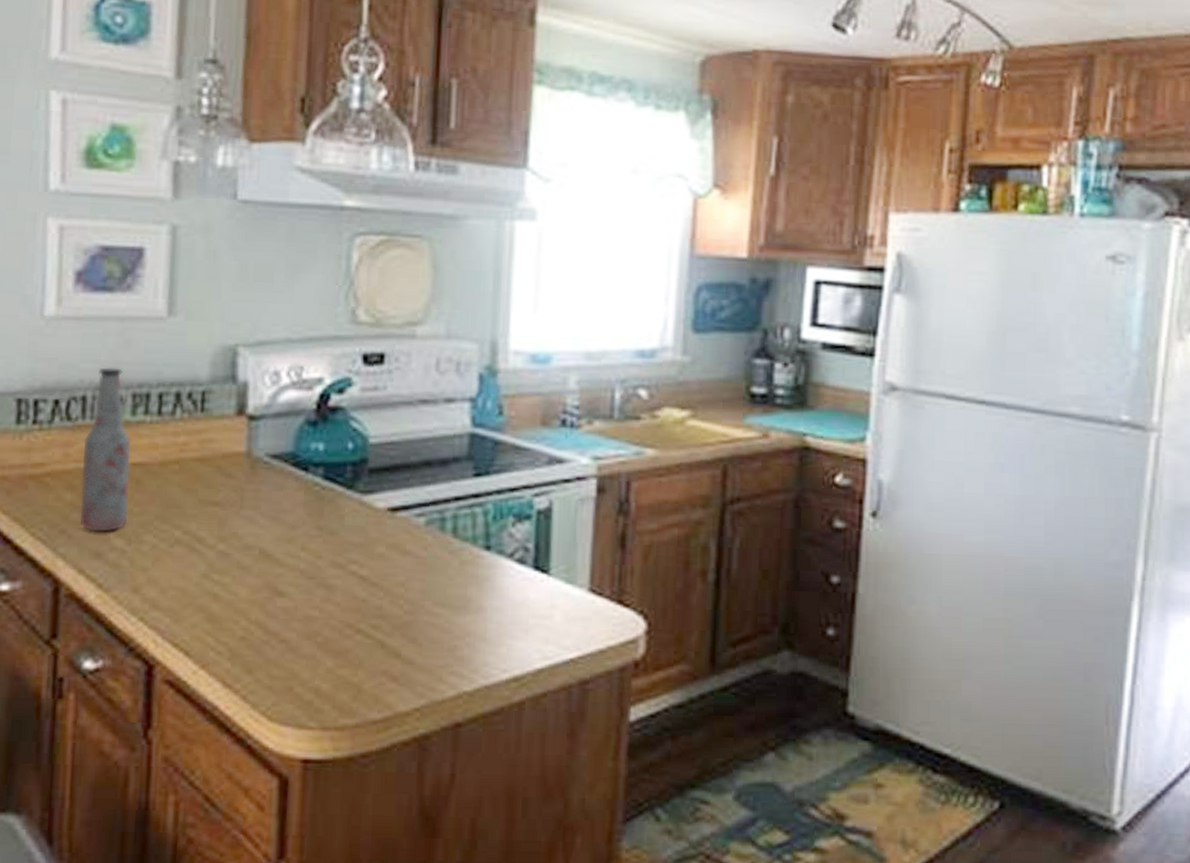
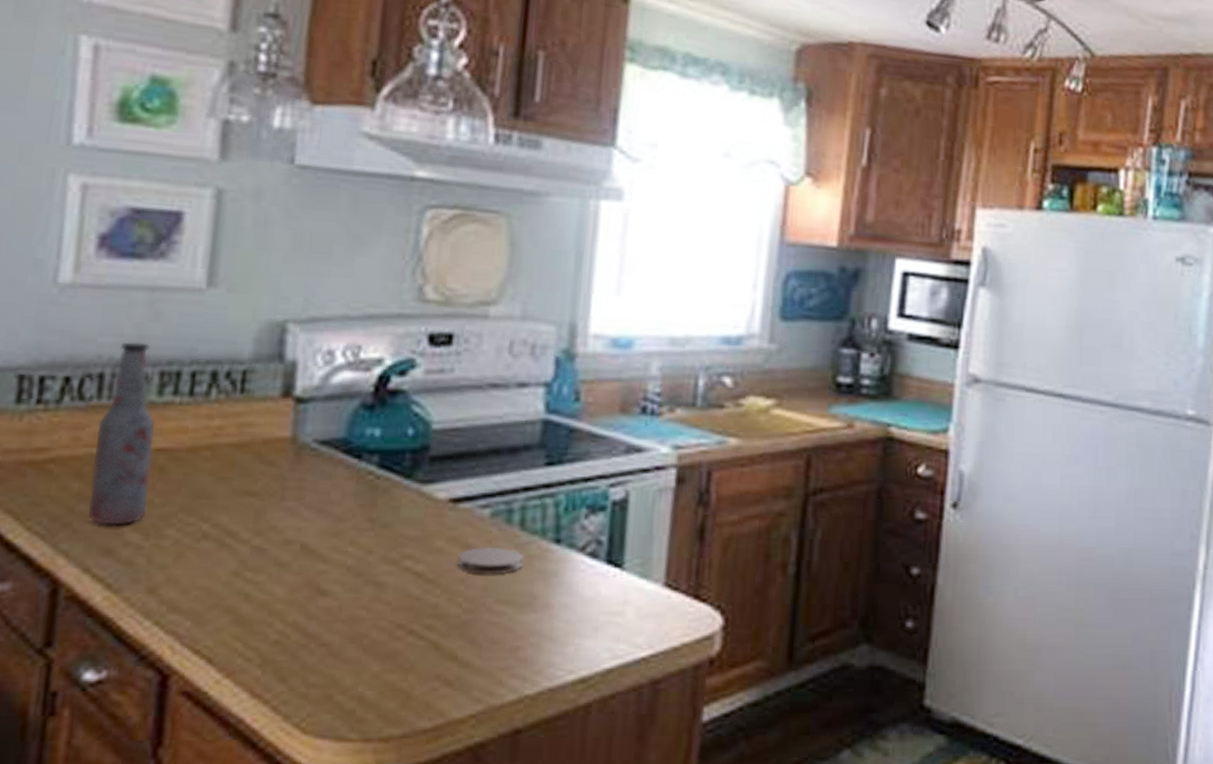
coaster: none [397,553,457,579] -> present [457,547,524,575]

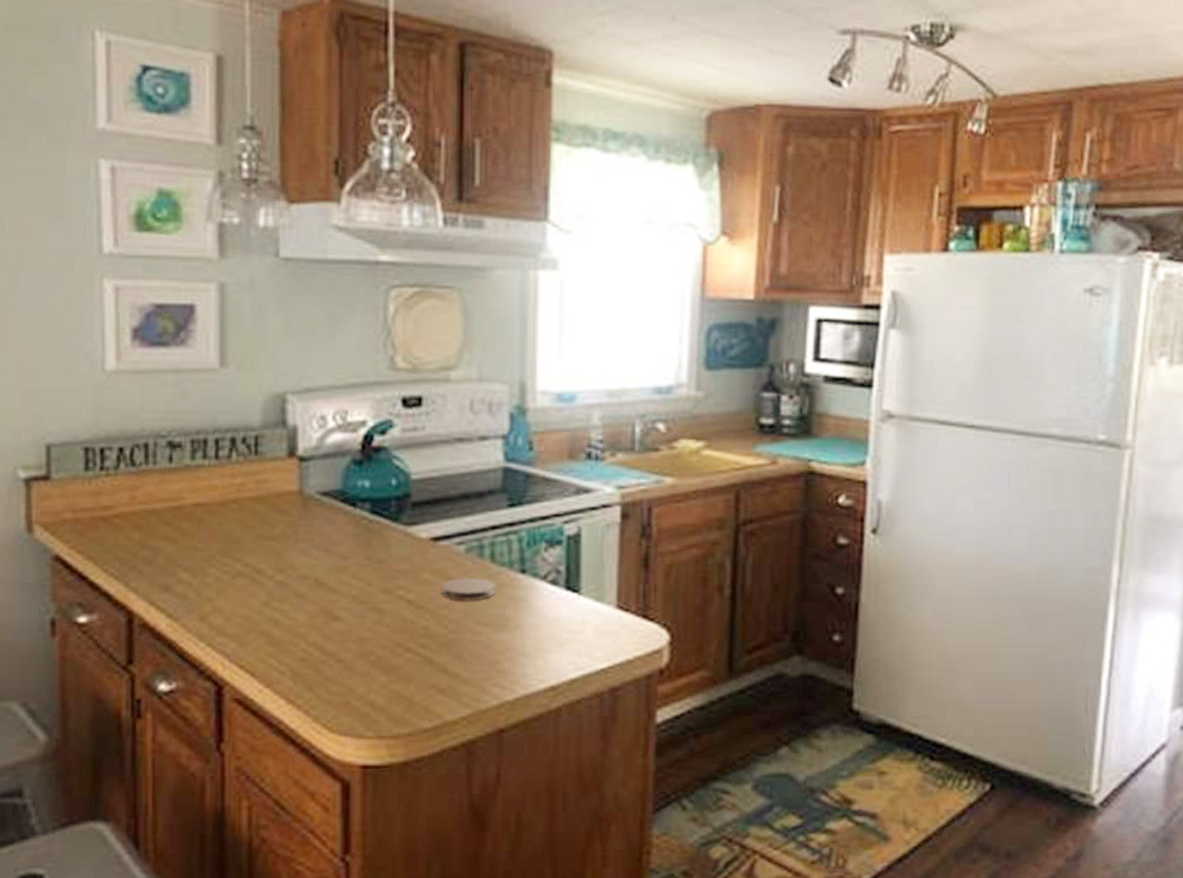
bottle: present [88,342,156,526] -> none [147,416,193,567]

